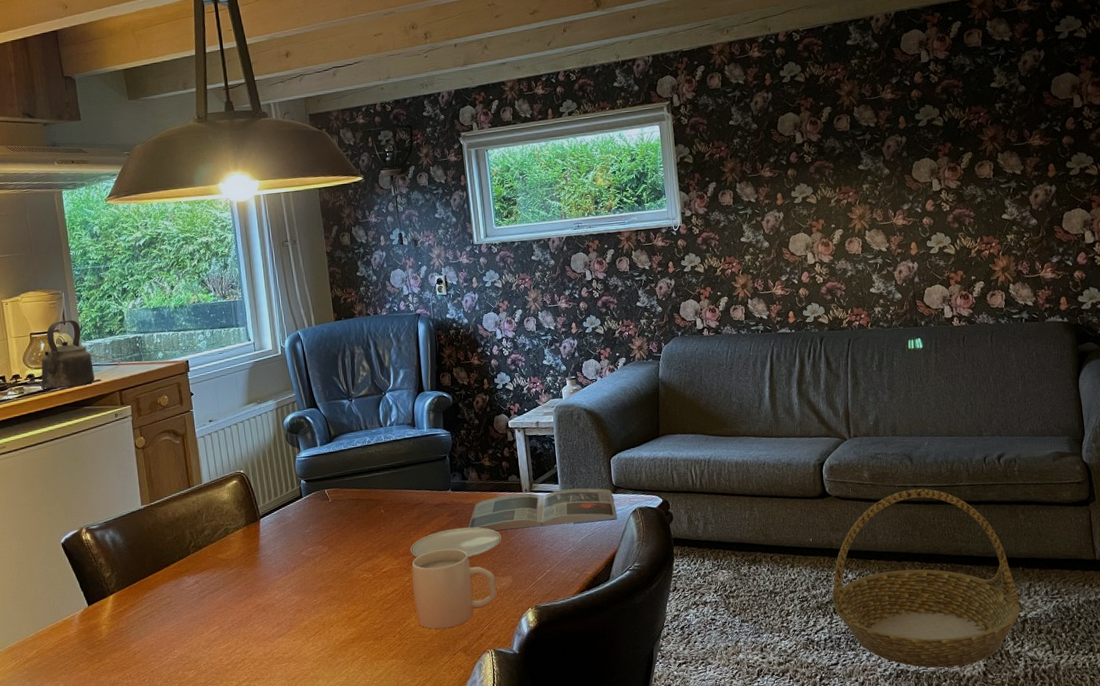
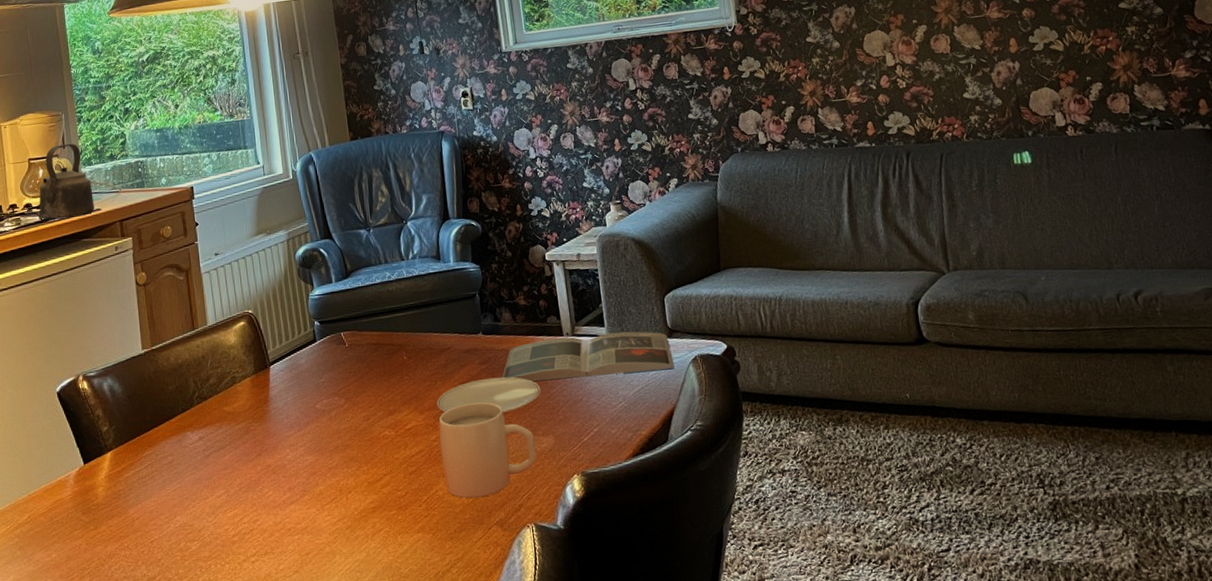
basket: present [832,489,1021,668] -> none [938,333,1178,558]

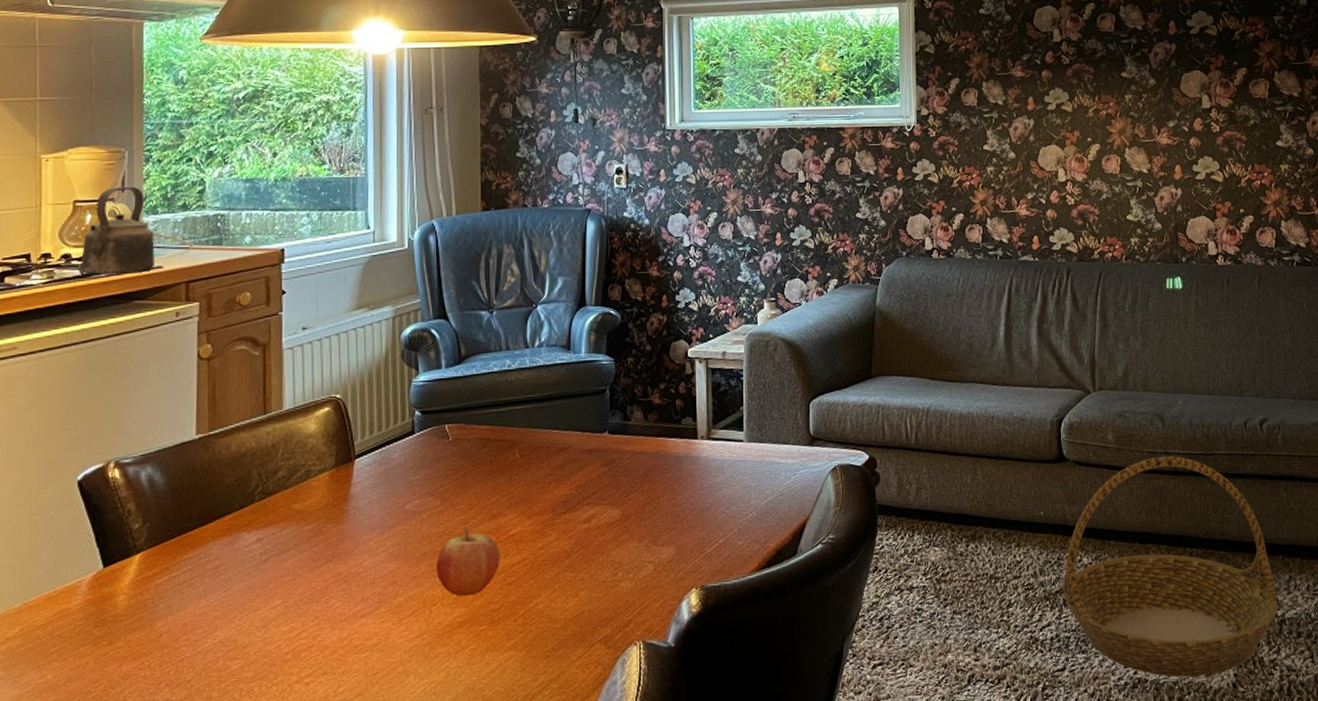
fruit: none [347,422,401,485] -> present [436,527,500,597]
plate: present [436,377,541,414] -> none [547,480,667,521]
mug: present [438,402,537,499] -> none [546,507,654,613]
magazine: present [502,331,675,381] -> none [625,437,812,487]
basket: none [938,333,1178,558] -> present [1063,456,1278,678]

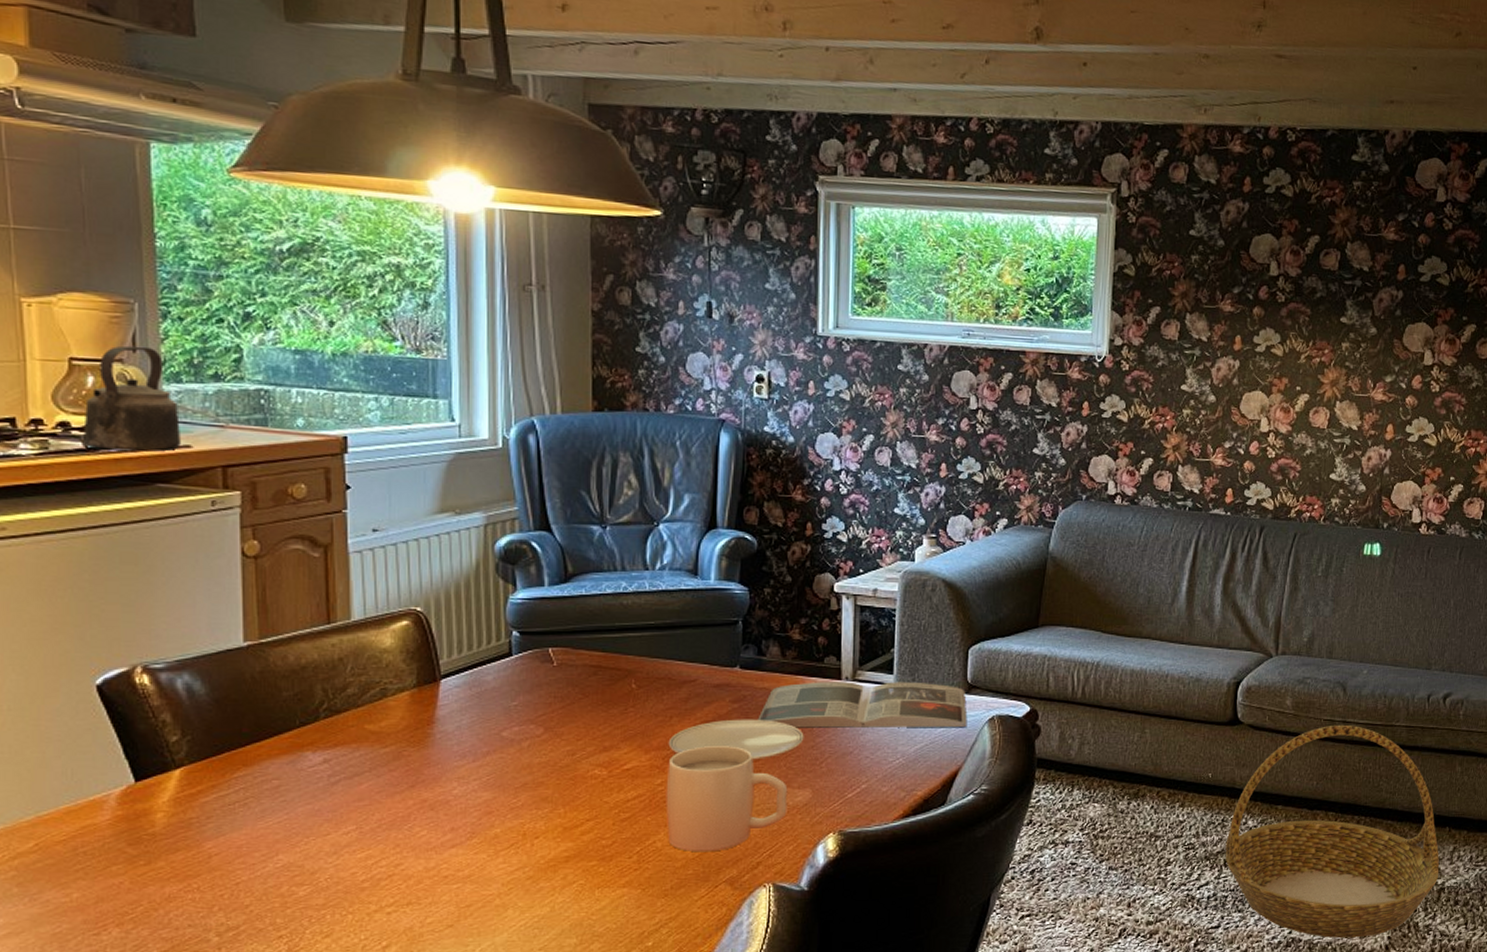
fruit: present [436,527,500,597] -> none [538,758,613,831]
mug: none [546,507,654,613] -> present [665,746,788,853]
plate: none [547,480,667,521] -> present [668,719,804,761]
magazine: none [625,437,812,487] -> present [757,682,967,728]

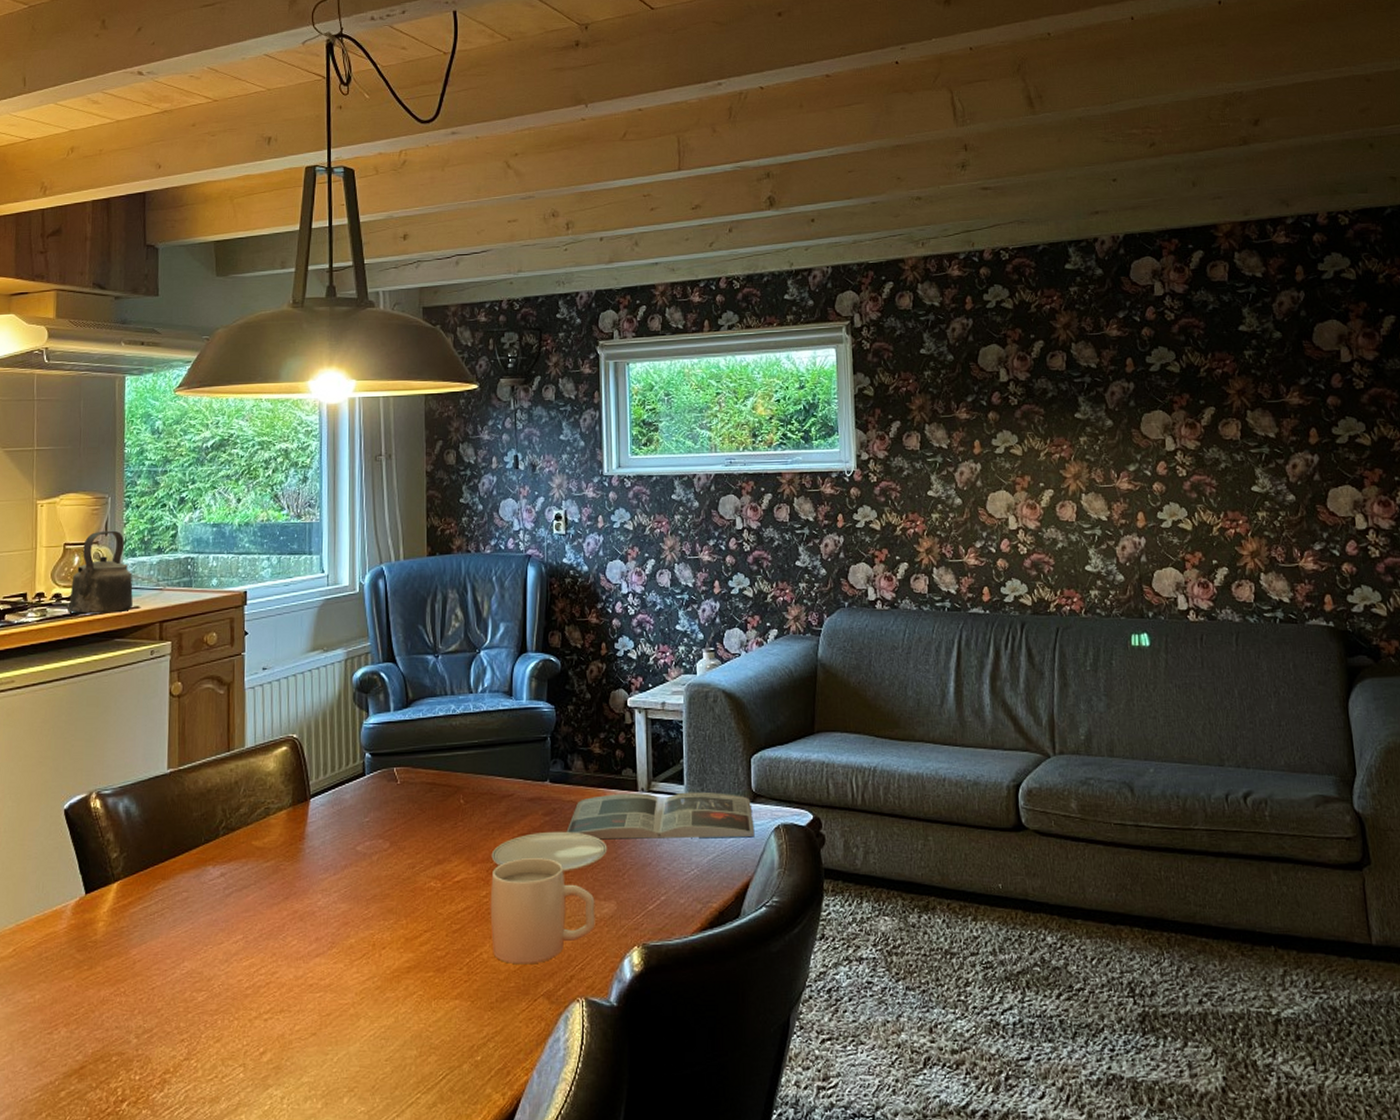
basket: present [1225,724,1439,939] -> none [1025,829,1272,1077]

